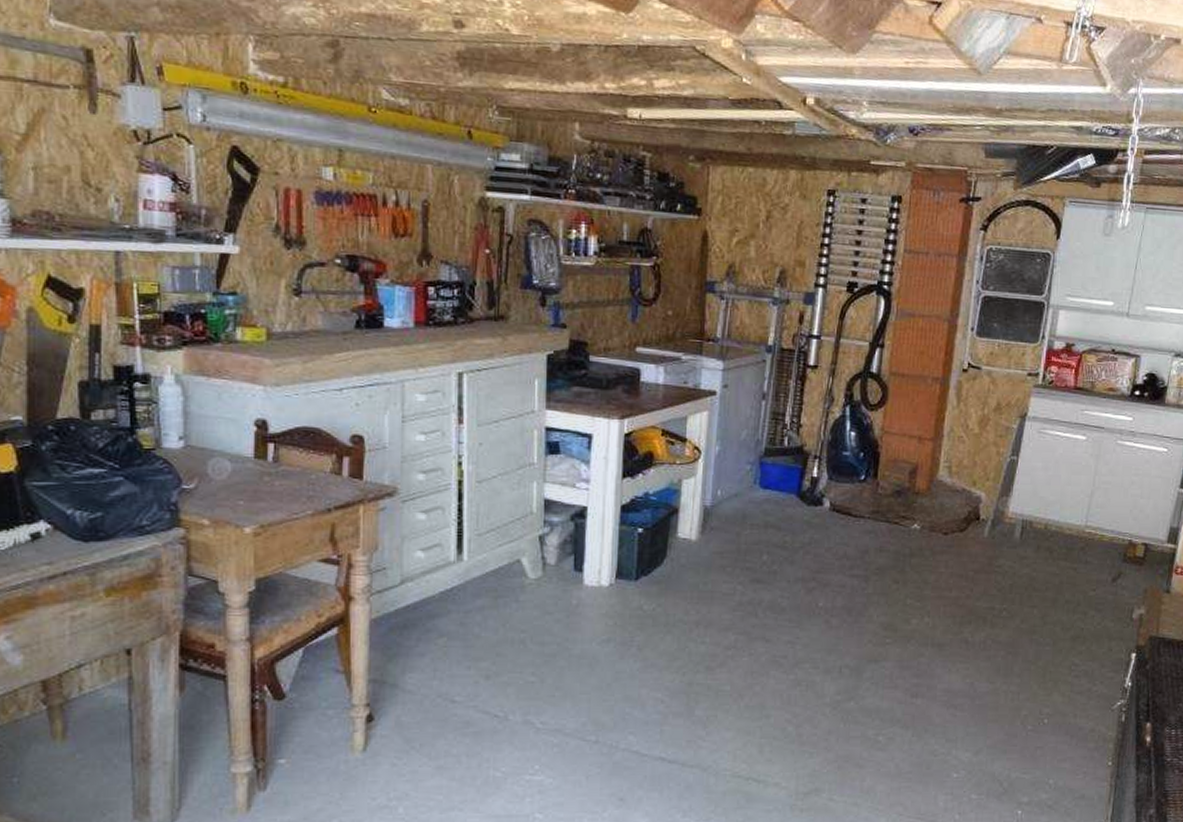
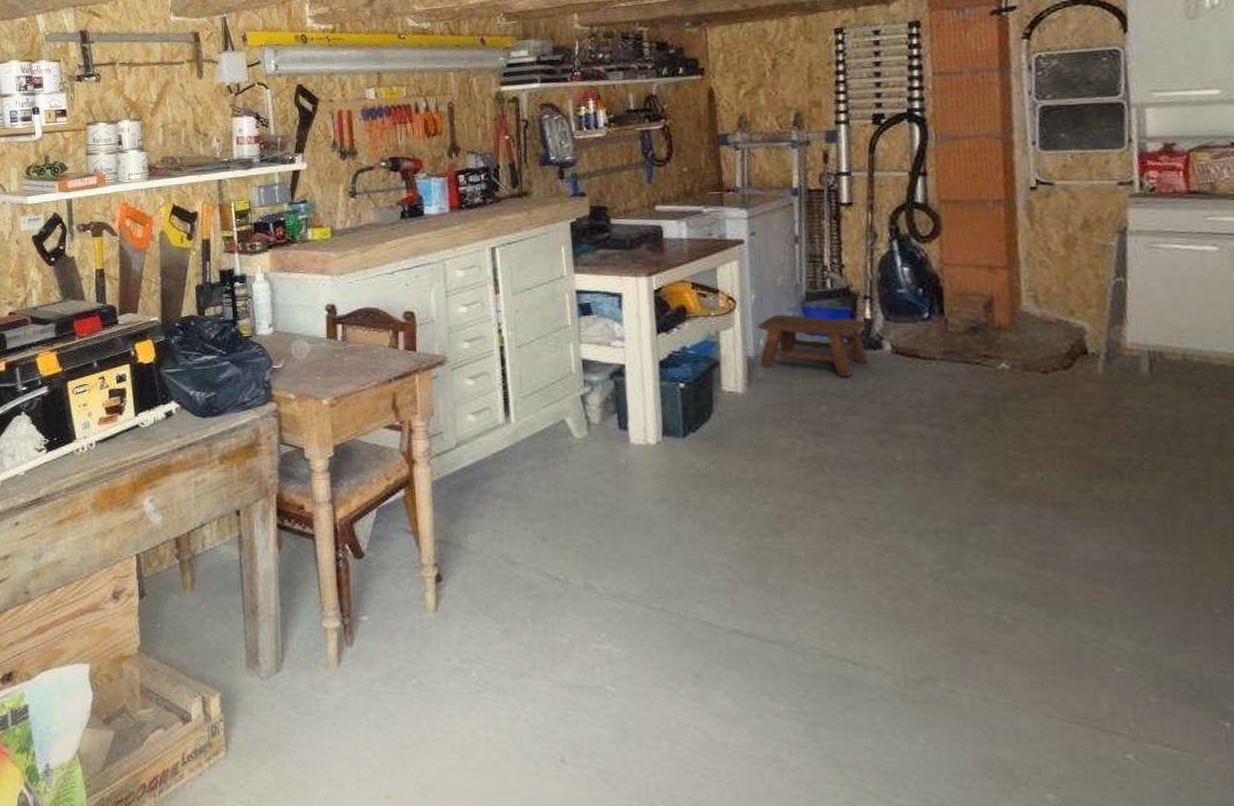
stool: none [715,467,812,529] -> present [758,314,869,376]

